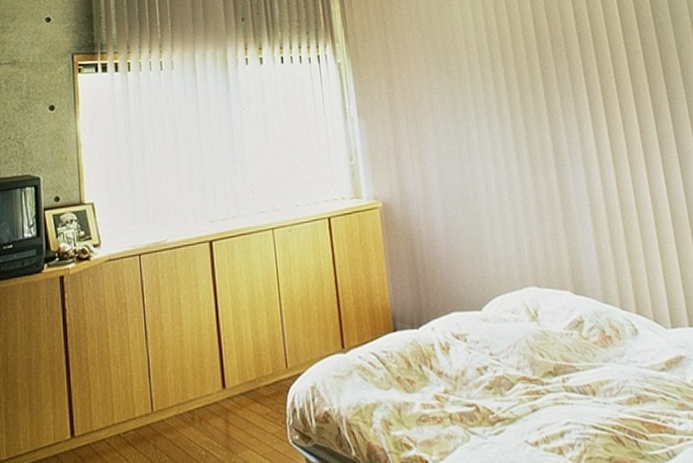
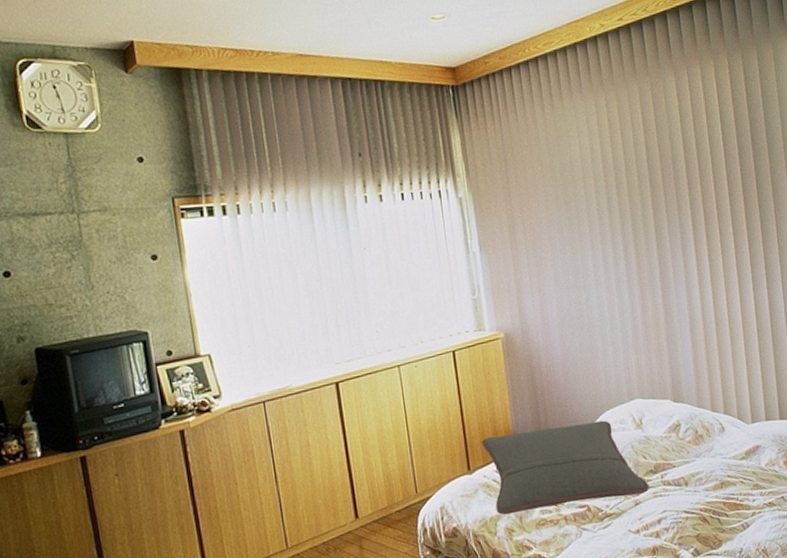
pillow: none [357,307,548,405] -> present [481,420,649,515]

